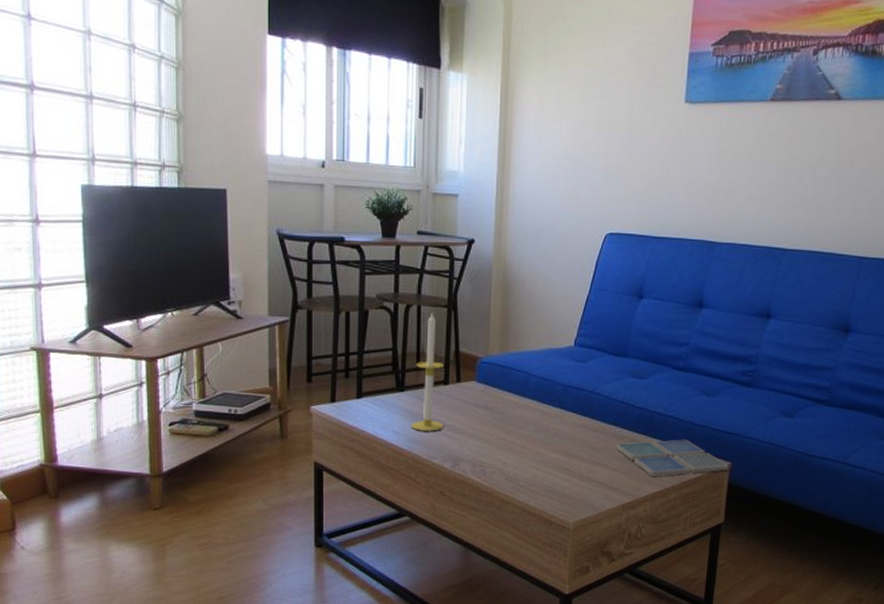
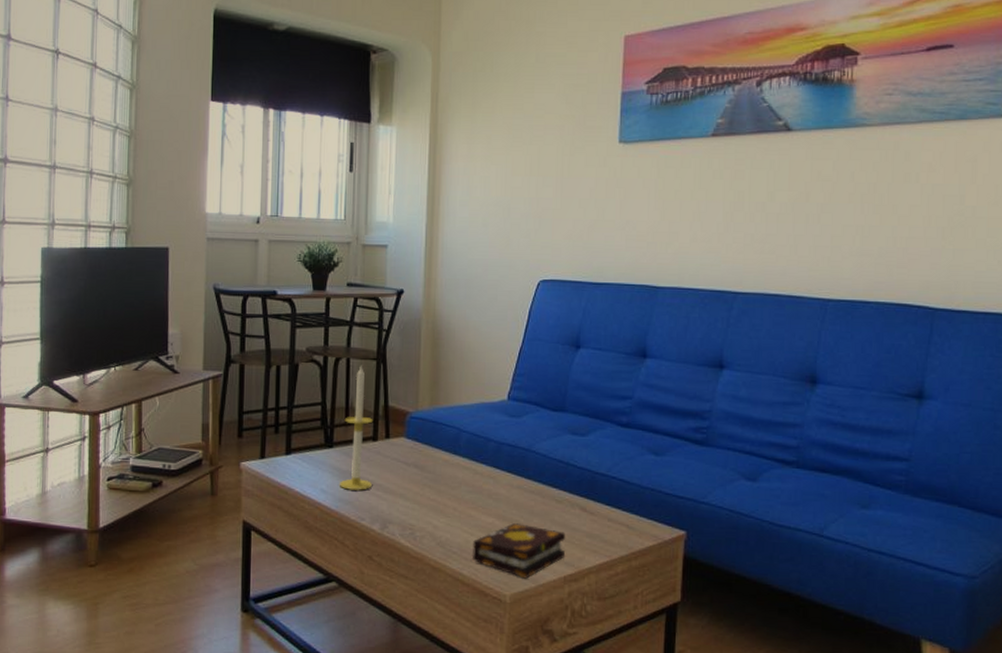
book: none [538,459,625,508] -> present [471,523,566,579]
drink coaster: present [616,439,729,477] -> none [555,504,684,546]

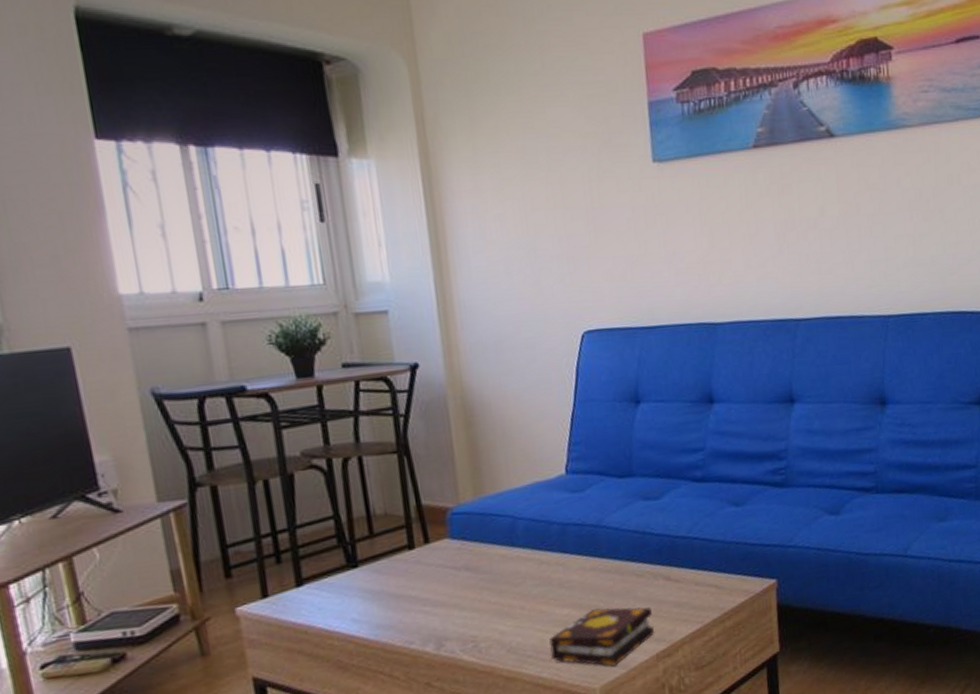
candle: present [339,365,373,491] -> none [367,461,416,613]

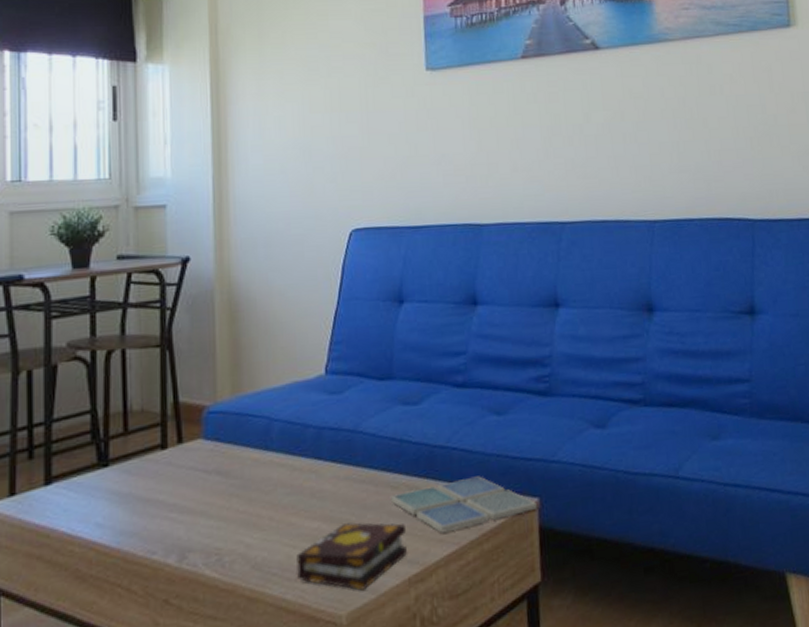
drink coaster: none [636,562,775,614] -> present [391,476,537,533]

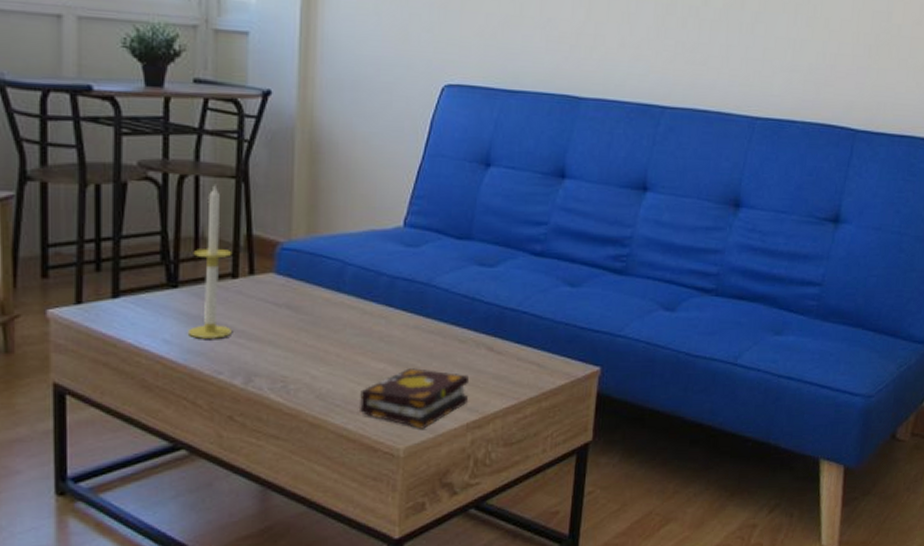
candle: none [119,355,163,518] -> present [187,184,233,339]
drink coaster: present [391,476,537,533] -> none [458,340,598,388]

